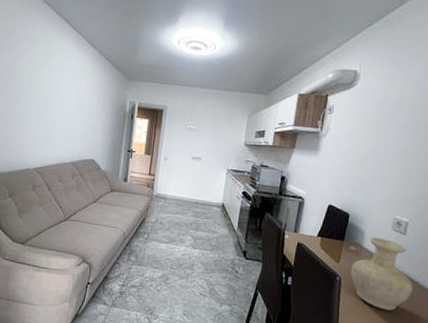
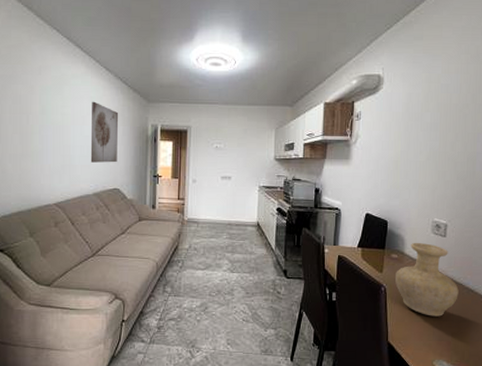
wall art: none [70,75,100,135] -> present [90,101,119,163]

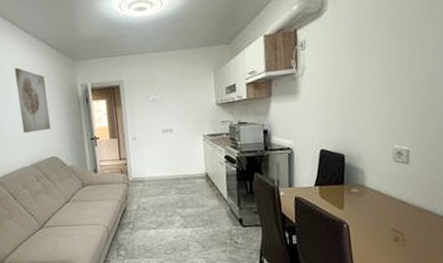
vase: present [395,243,459,317] -> none [357,173,427,248]

